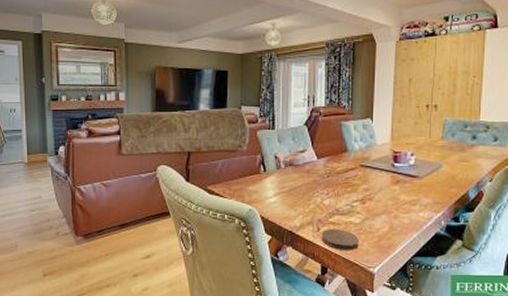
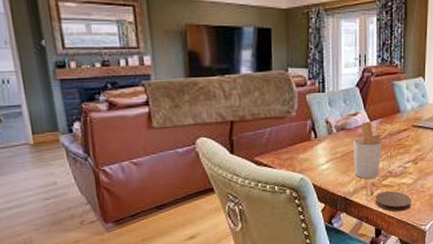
utensil holder: none [300,158,342,214] -> present [352,121,395,179]

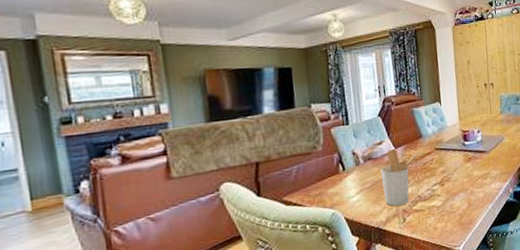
coaster: present [375,190,411,212] -> none [407,215,443,237]

